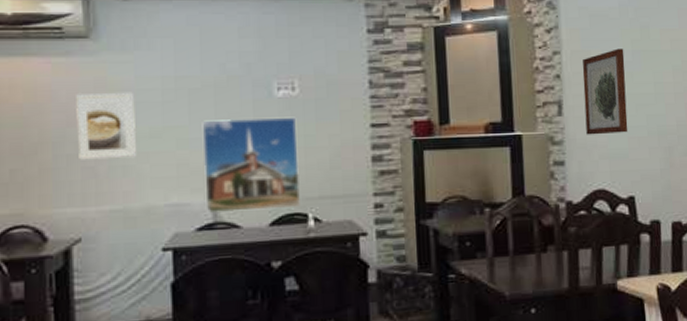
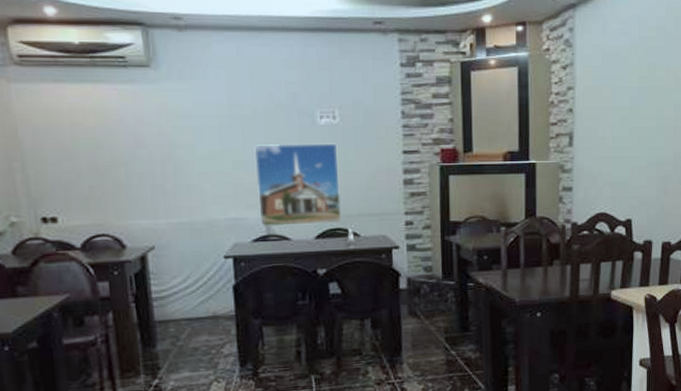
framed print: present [76,92,136,160] -> none [142,117,197,178]
wall art: present [582,48,628,135] -> none [593,85,632,164]

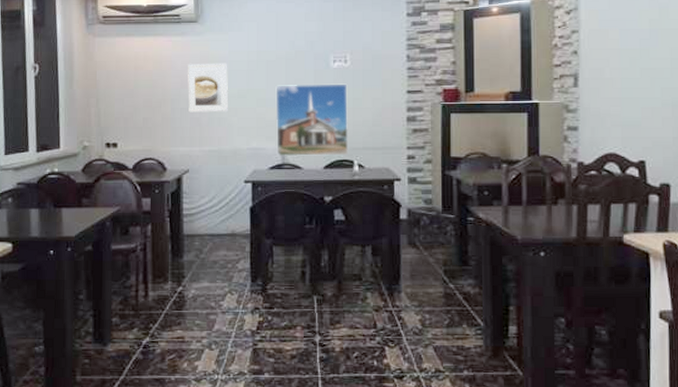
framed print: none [142,117,197,178] -> present [188,63,228,113]

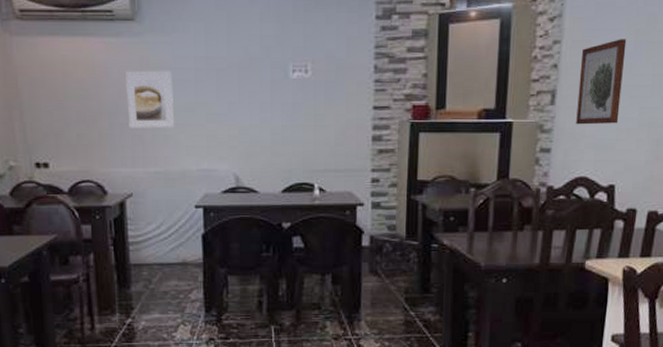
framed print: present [275,83,349,157] -> none [227,96,309,180]
wall art: none [599,27,642,105] -> present [576,39,627,125]

